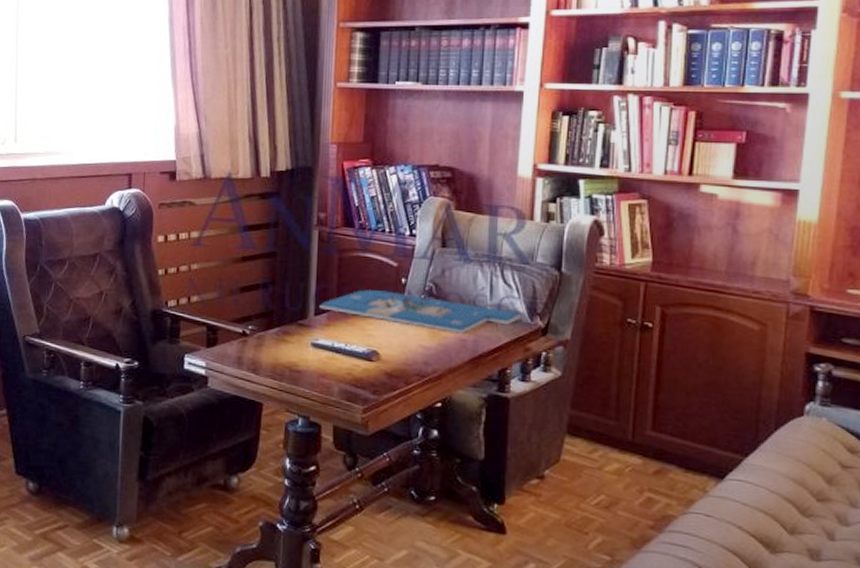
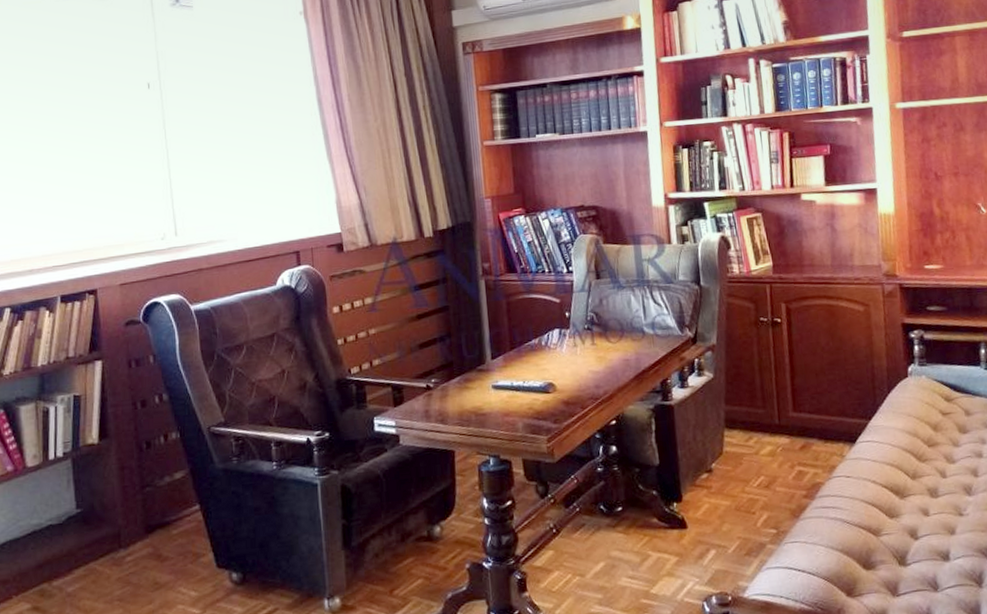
board game: present [319,290,522,334] -> none [495,325,673,355]

